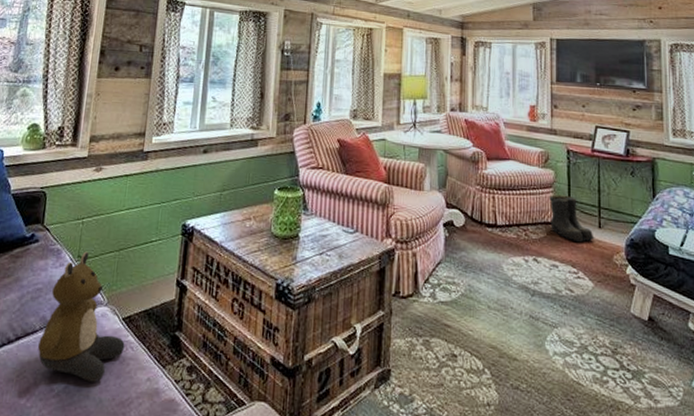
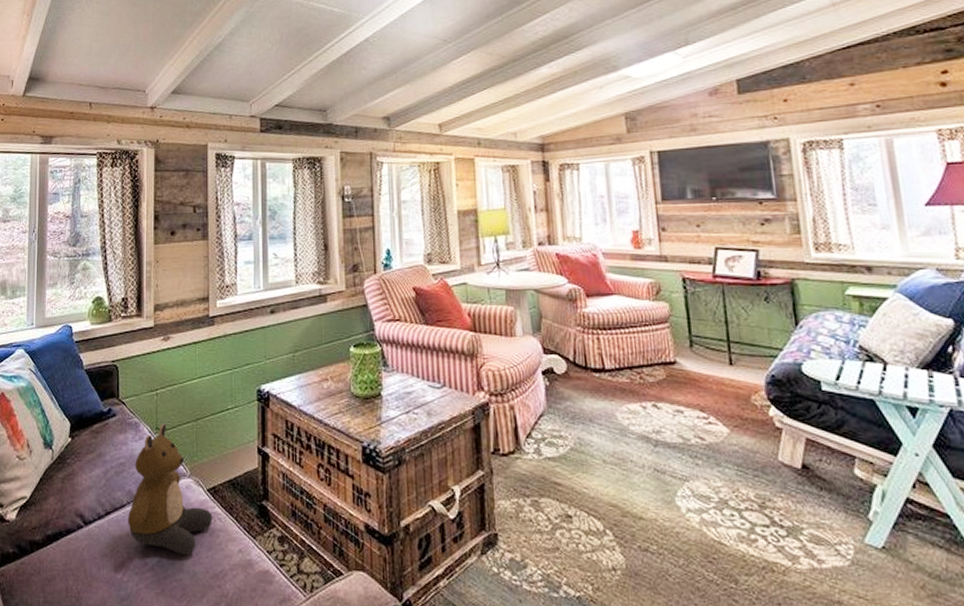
boots: present [549,195,596,243] -> none [665,330,727,383]

